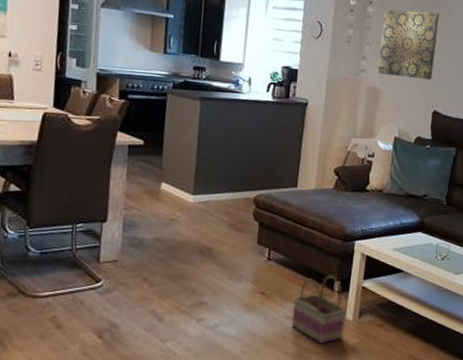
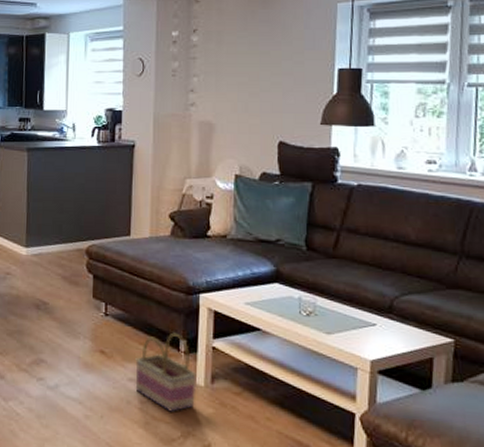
wall art: present [377,9,440,80] -> none [208,31,276,107]

